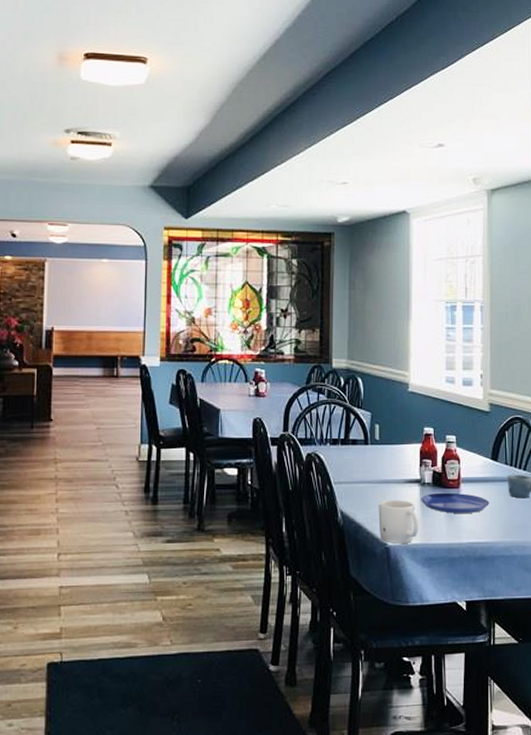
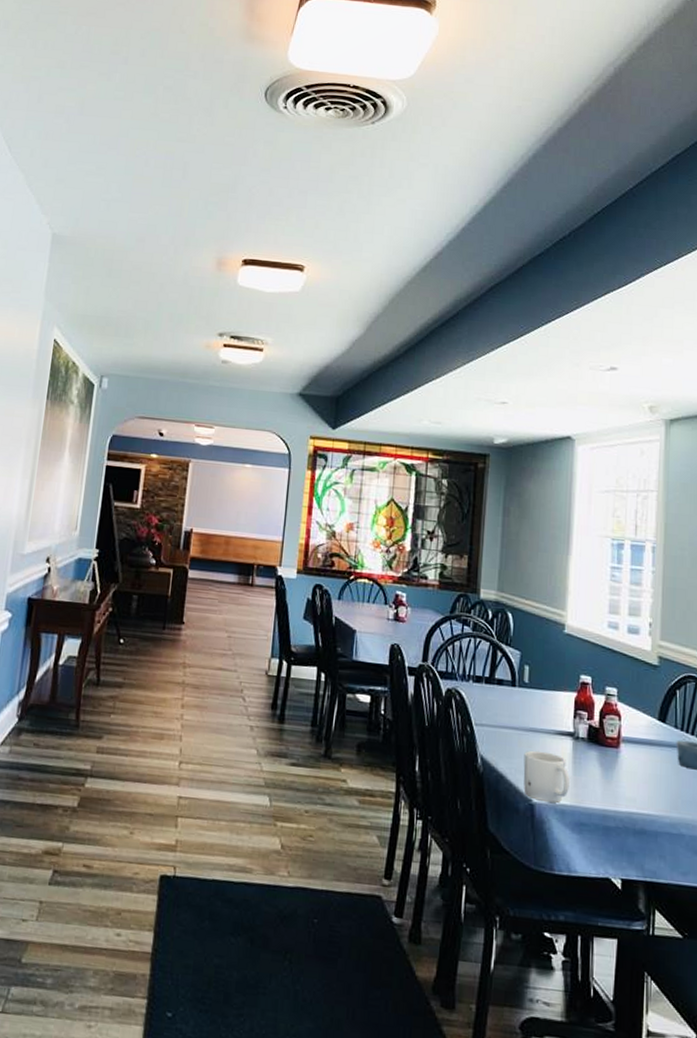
plate: present [421,492,490,513] -> none [573,750,654,779]

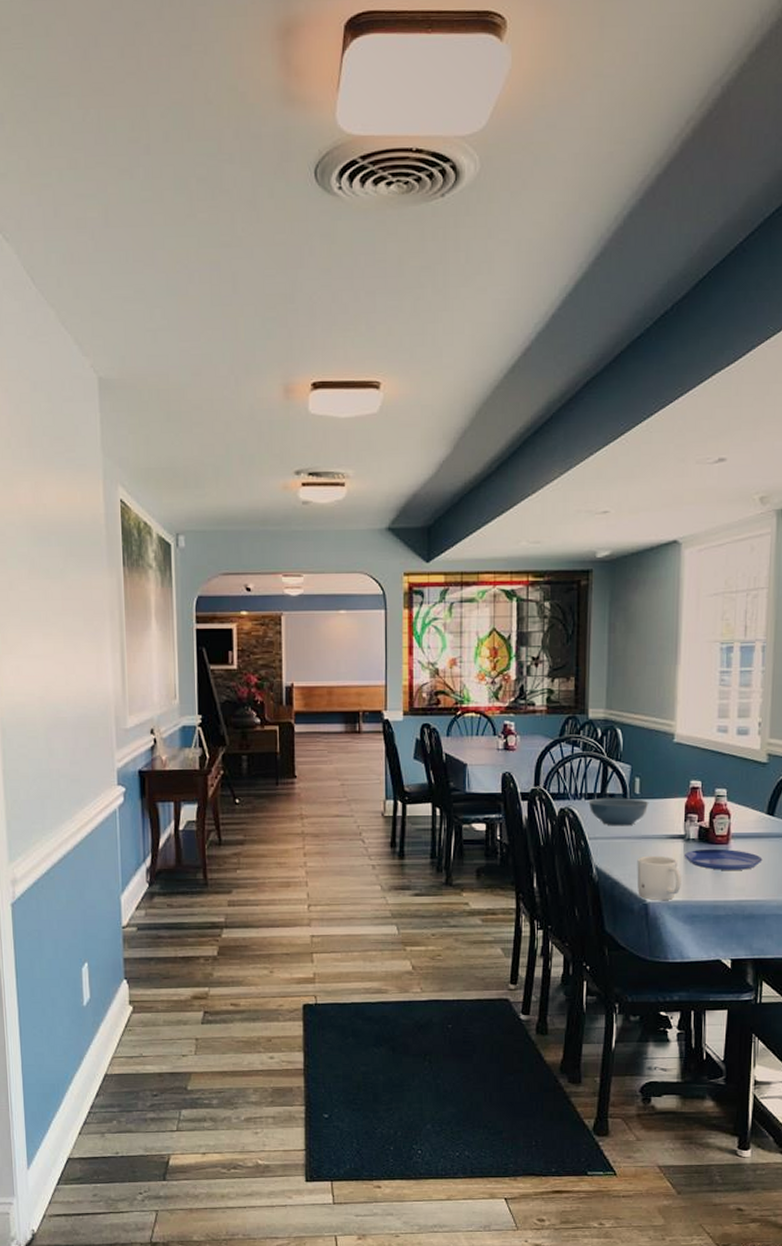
bowl: none [476,682,538,715] -> present [588,798,649,825]
plate: none [573,750,654,779] -> present [685,848,763,870]

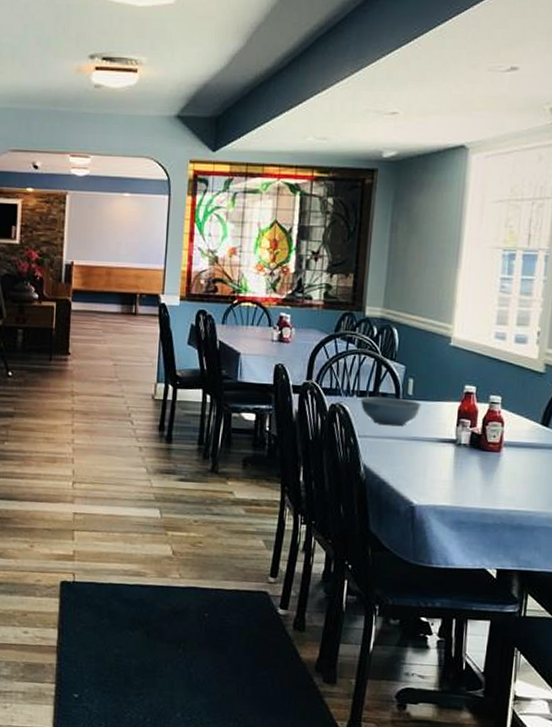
mug: present [637,855,681,901] -> none [405,457,451,505]
plate: present [685,848,763,870] -> none [455,455,535,480]

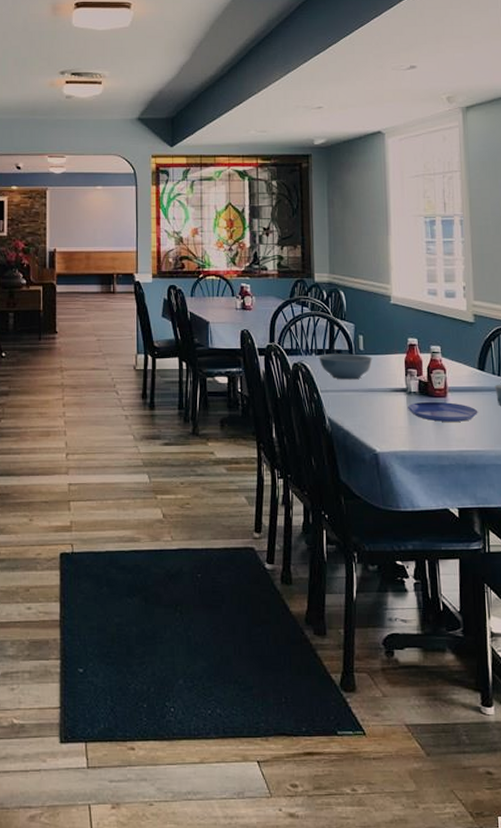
plate: none [455,455,535,480] -> present [408,401,478,422]

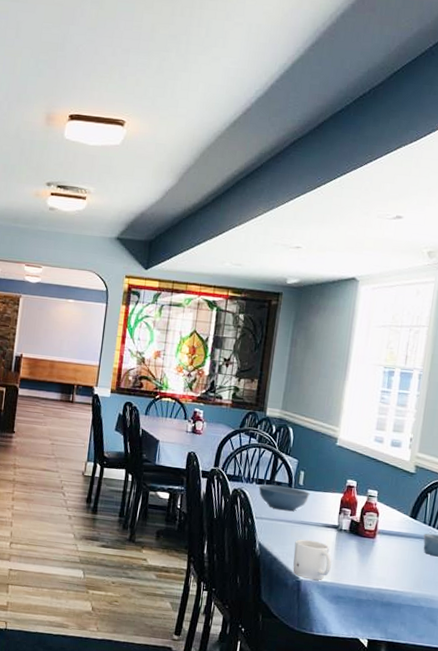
mug: none [365,407,407,451] -> present [293,539,332,581]
plate: present [408,401,478,422] -> none [336,539,403,563]

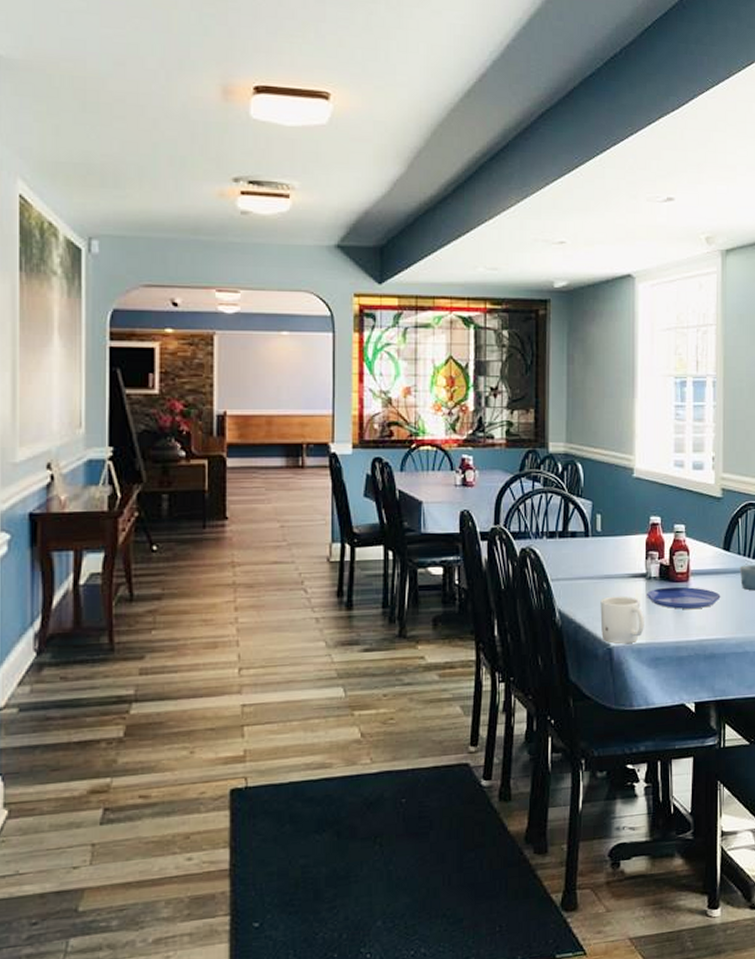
bowl: present [258,484,310,511] -> none [550,535,611,565]
plate: none [336,539,403,563] -> present [647,586,721,609]

